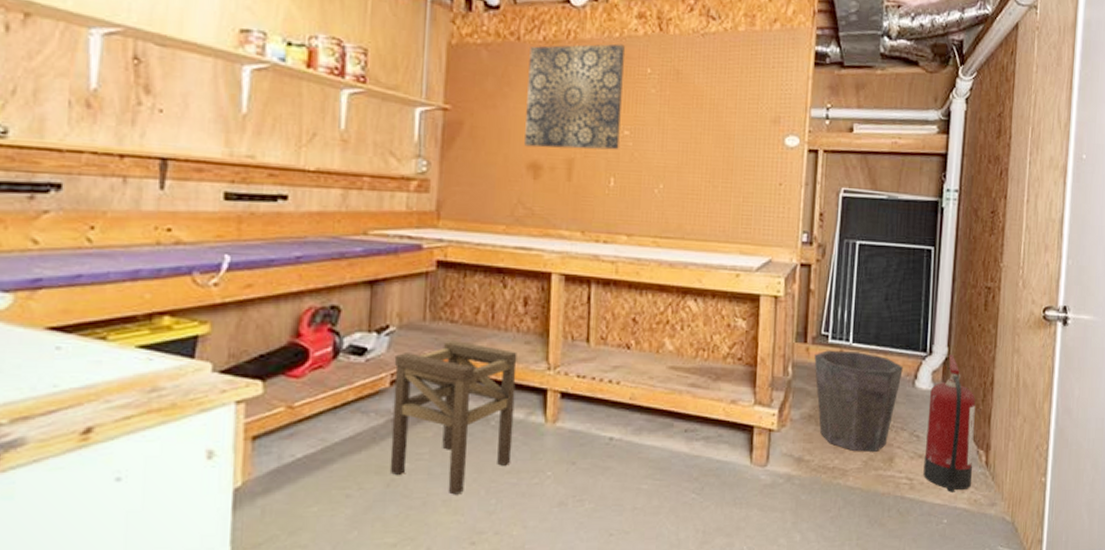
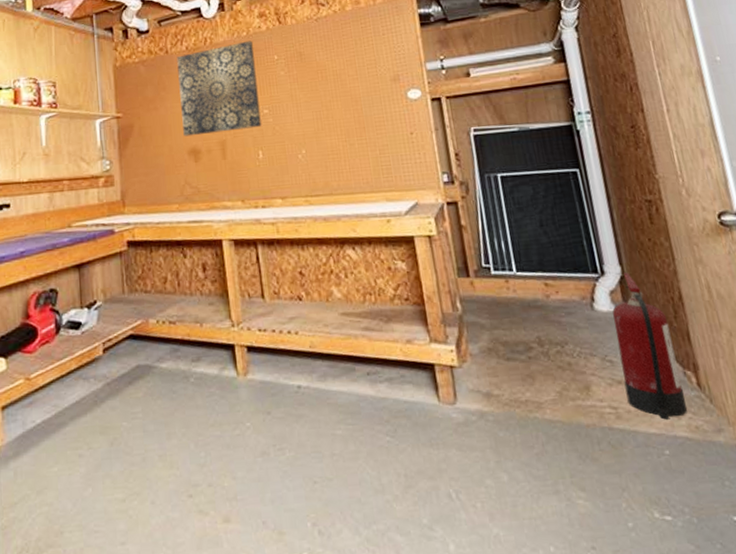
stool: present [389,339,517,495] -> none [103,307,212,450]
waste bin: present [814,350,903,452] -> none [480,279,578,382]

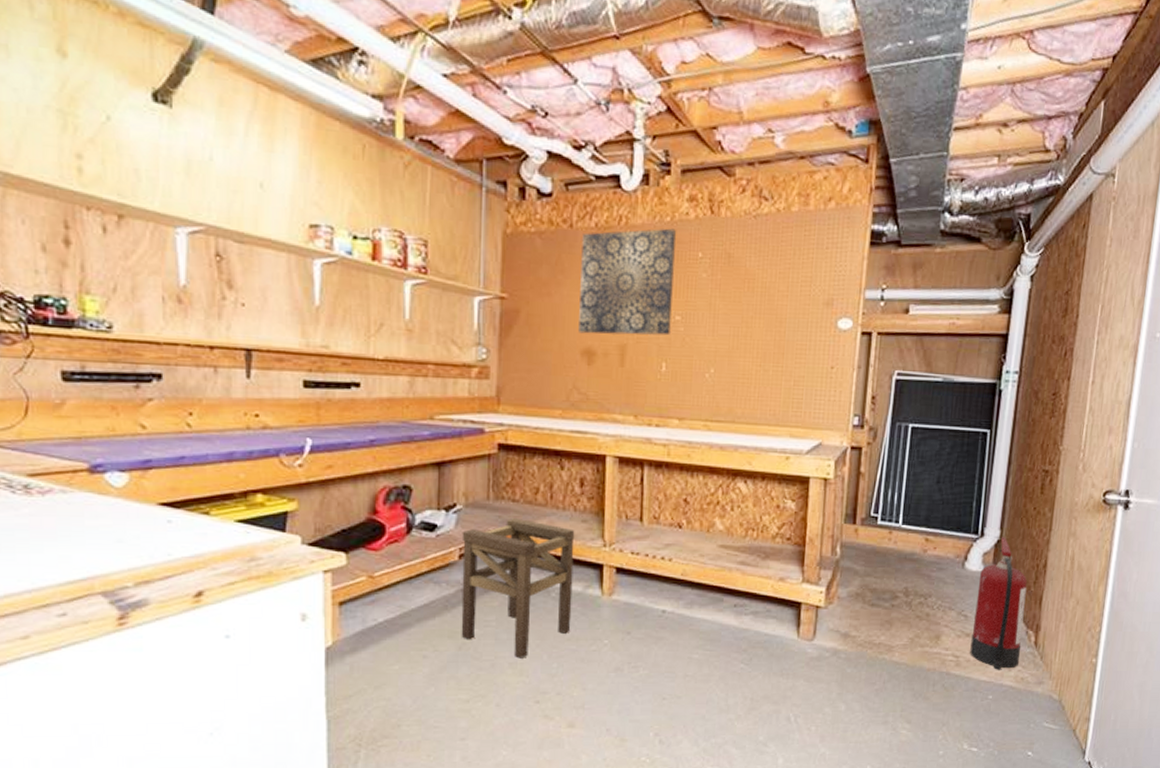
stool: none [103,307,212,450] -> present [461,517,575,658]

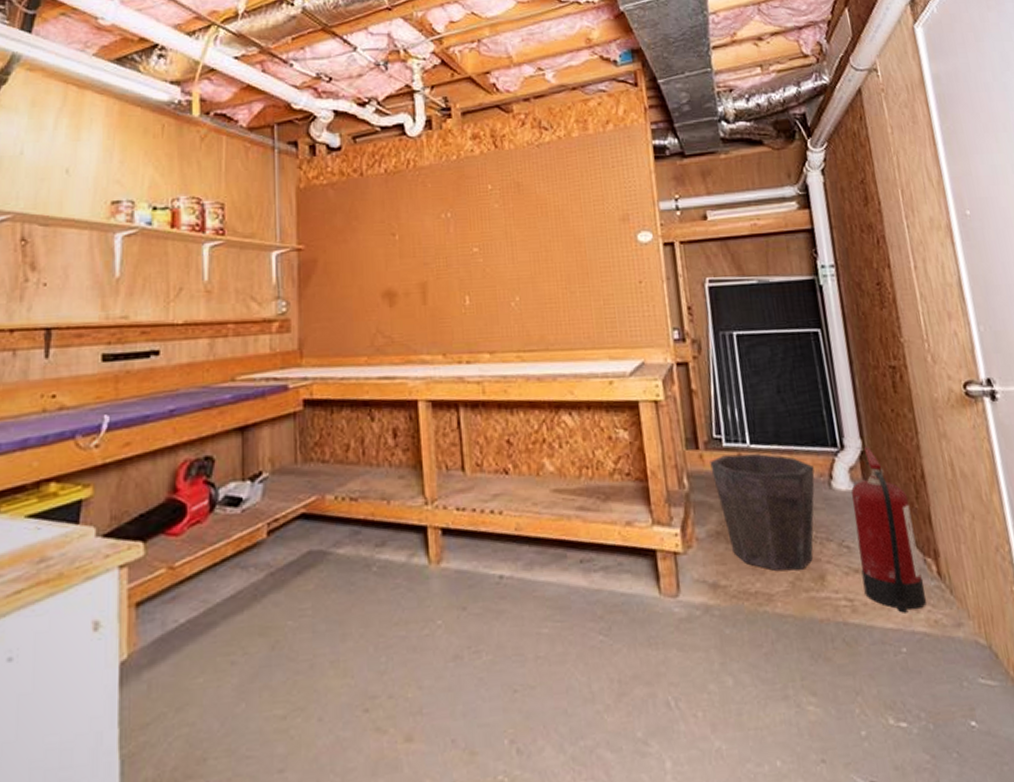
stool: present [461,517,575,658] -> none [269,480,397,655]
wall art: present [578,228,676,336] -> none [373,166,470,276]
waste bin: none [863,531,953,629] -> present [710,453,815,571]

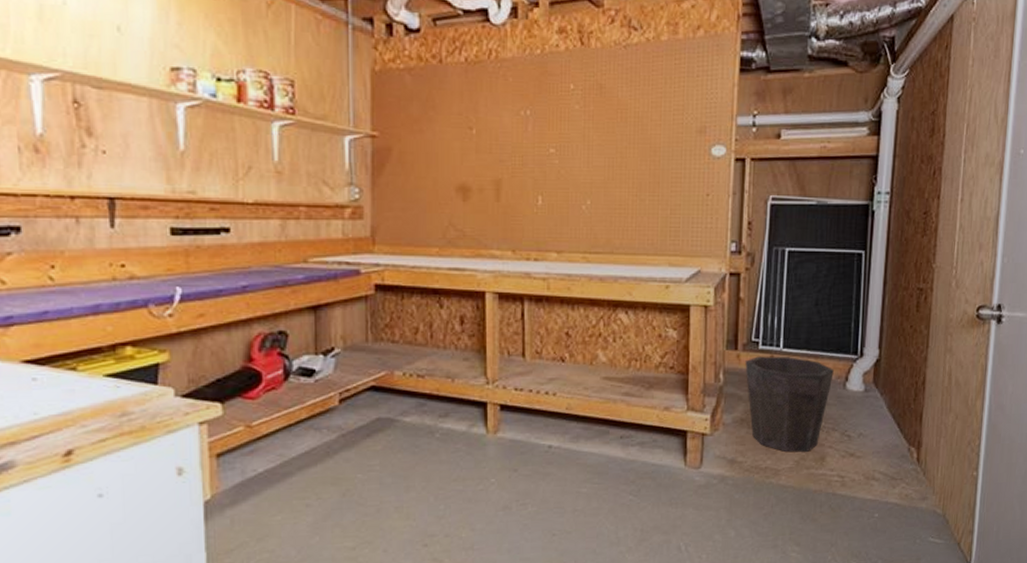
fire extinguisher: present [851,447,926,613] -> none [855,356,907,488]

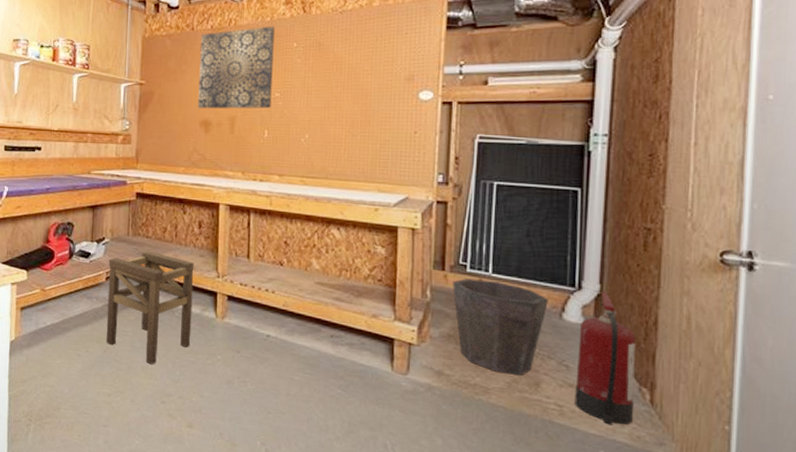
stool: none [341,358,457,502] -> present [106,250,194,365]
wall art: none [452,61,546,170] -> present [198,26,275,109]
fire extinguisher: none [855,356,907,488] -> present [575,291,636,425]

